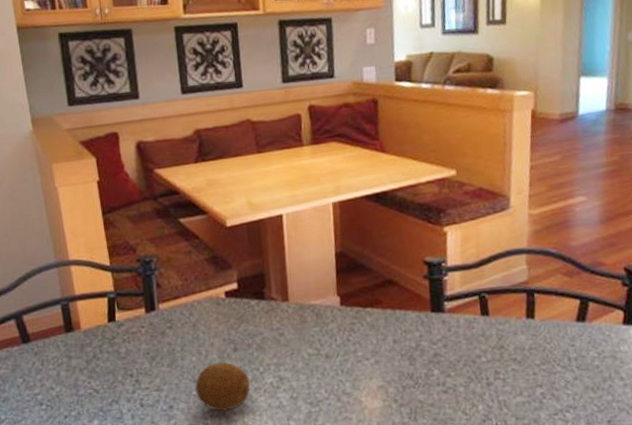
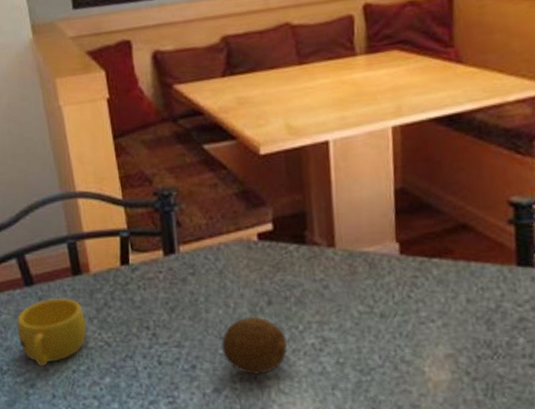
cup: none [14,352,77,414] -> present [17,297,87,367]

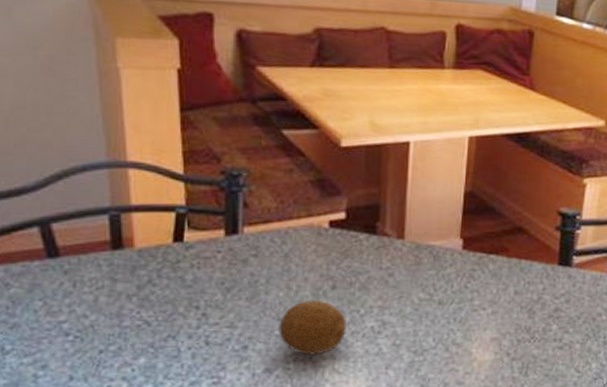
cup: present [17,297,87,367] -> none [30,272,123,347]

